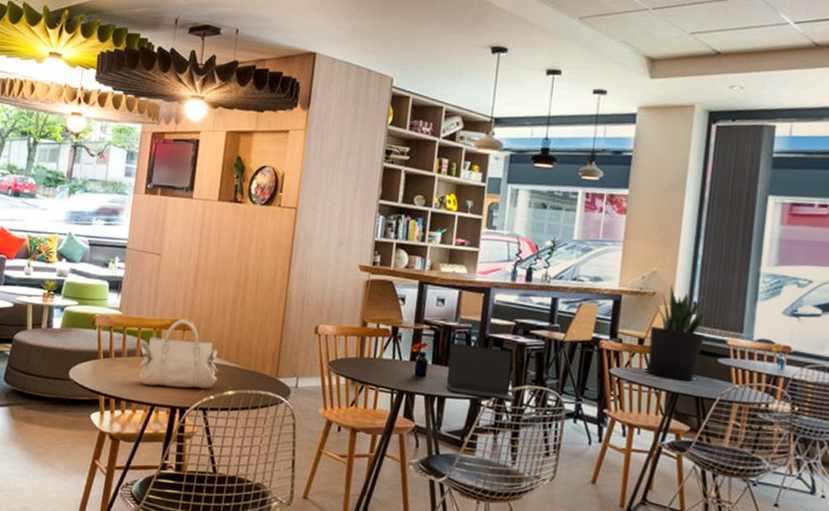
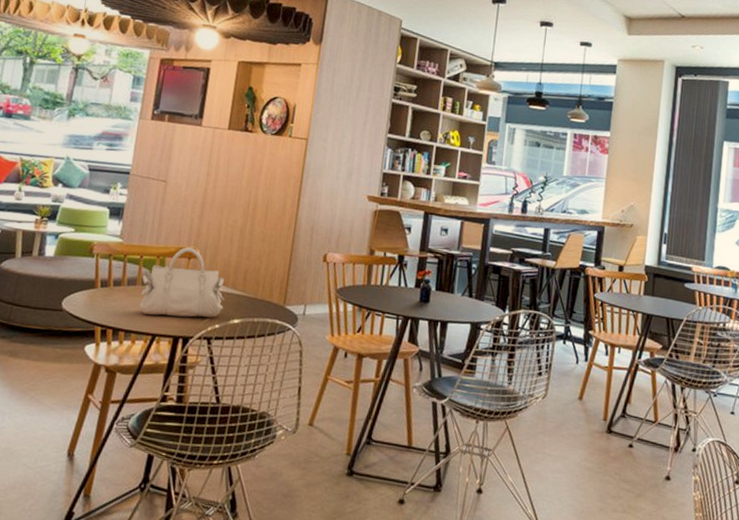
laptop: present [446,342,516,402] -> none [448,270,512,325]
planter: present [646,285,710,383] -> none [625,218,677,305]

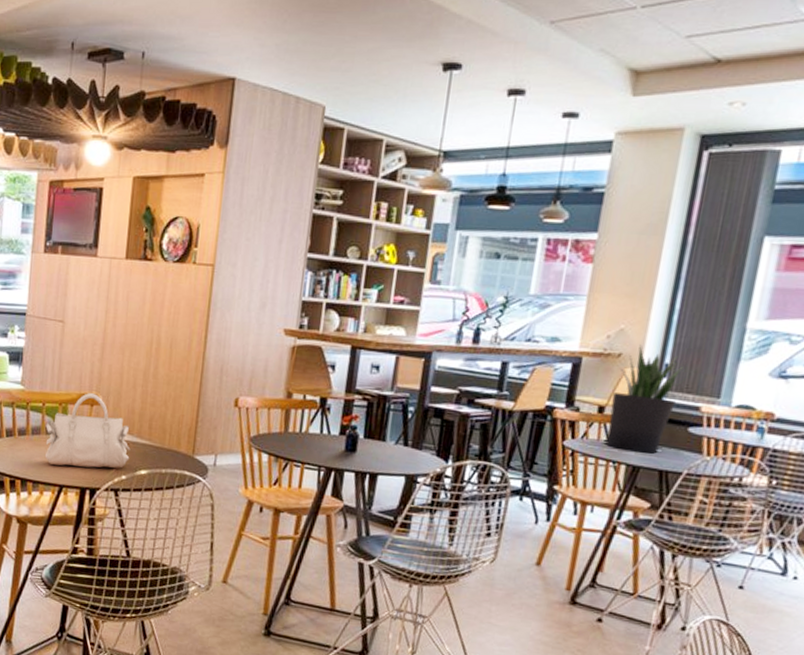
planter: none [625,218,677,305] -> present [605,344,684,455]

